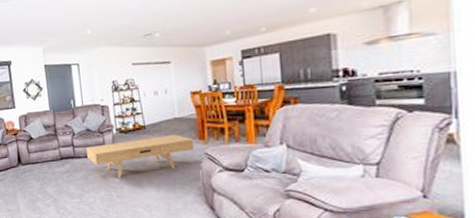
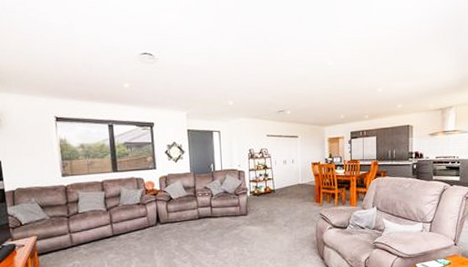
tv console: present [86,134,194,178] -> none [223,197,311,235]

